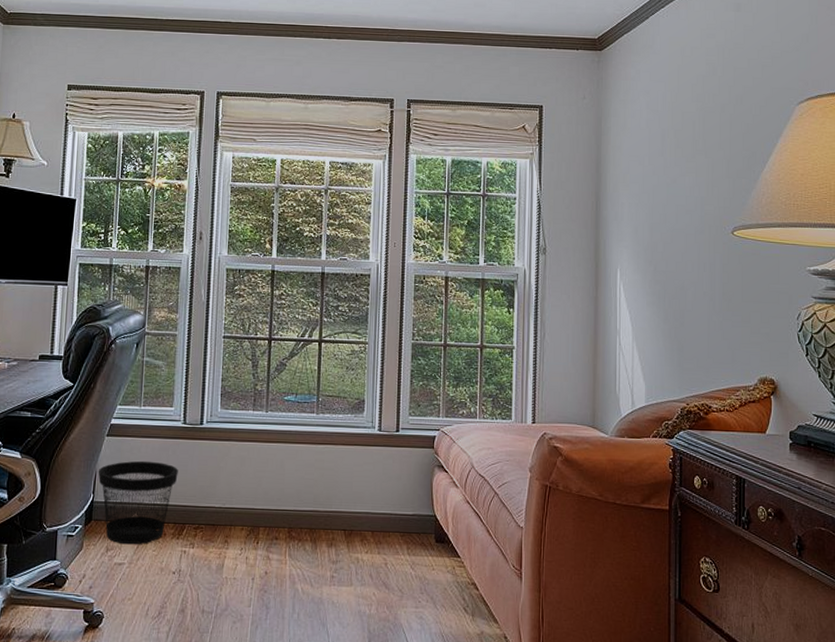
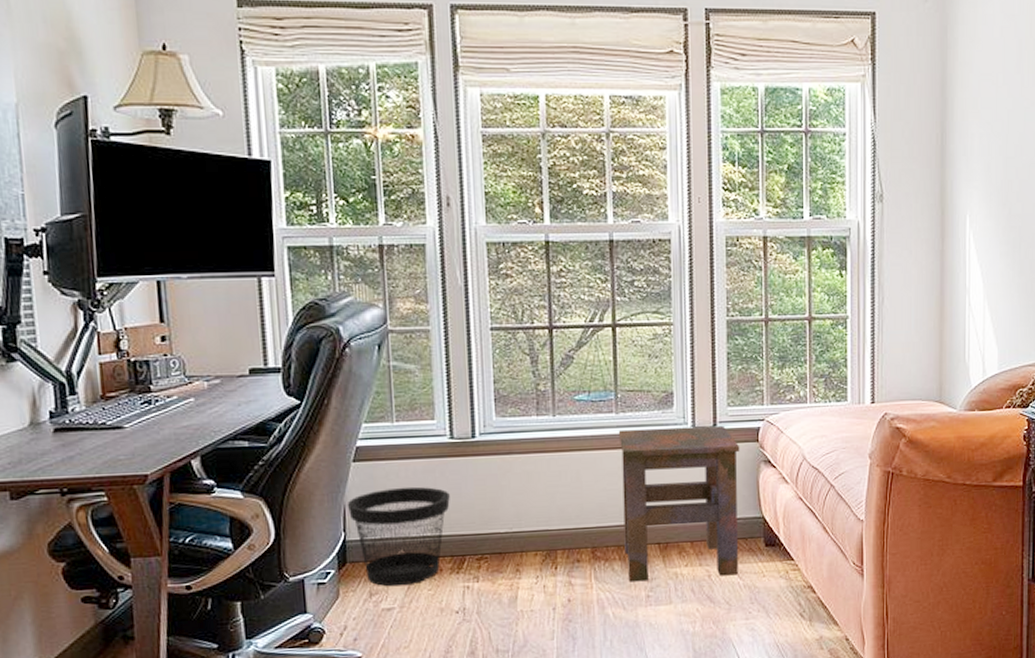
side table: none [315,428,418,566] -> present [618,425,740,582]

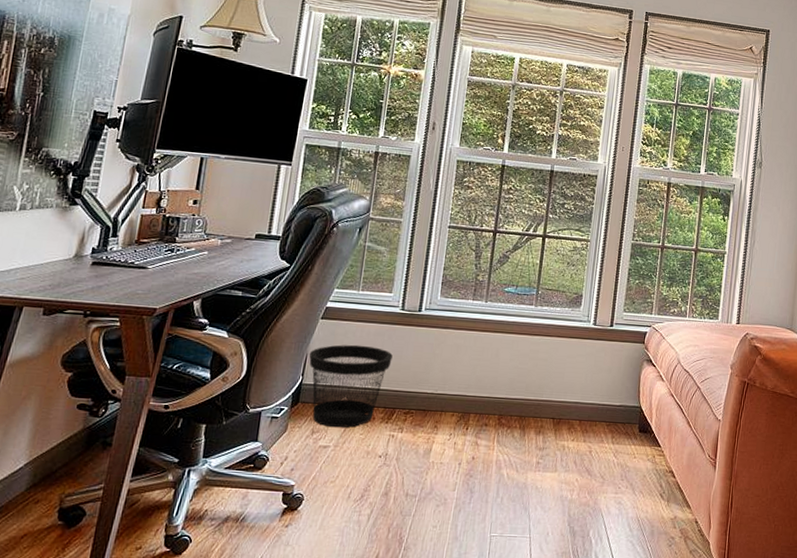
side table: present [618,425,740,582] -> none [524,320,630,454]

